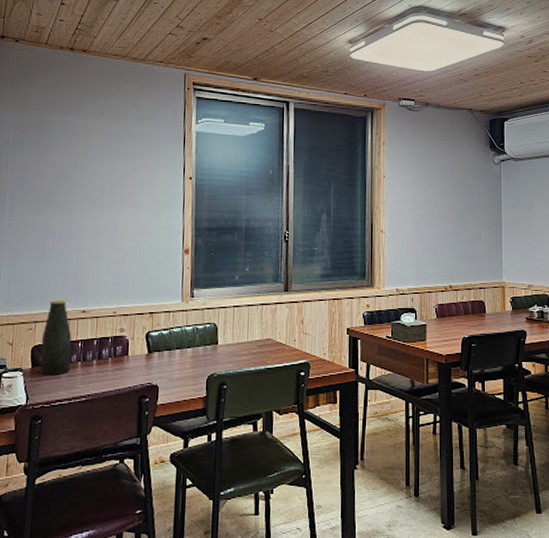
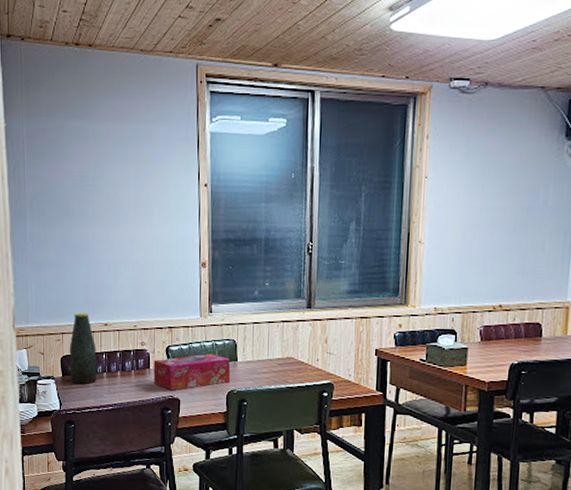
tissue box: none [131,338,211,378] -> present [153,354,231,391]

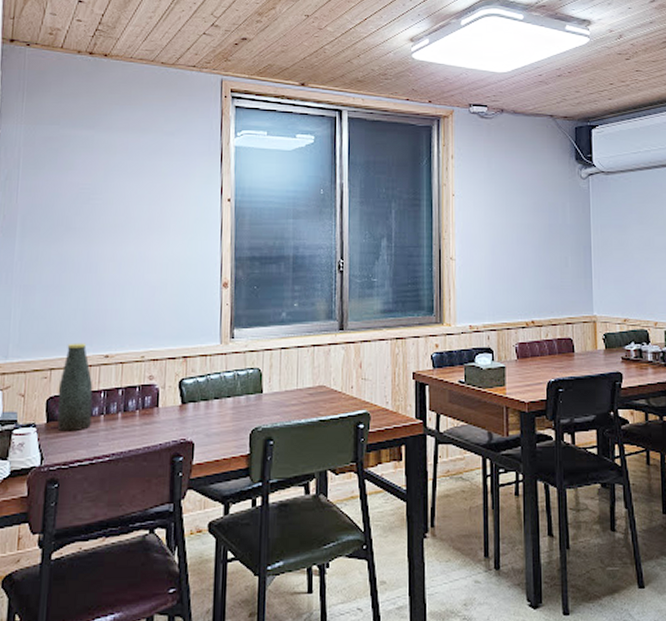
tissue box: present [153,354,231,391] -> none [162,386,255,433]

